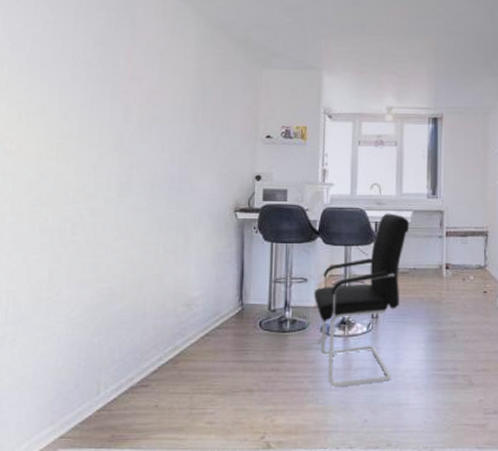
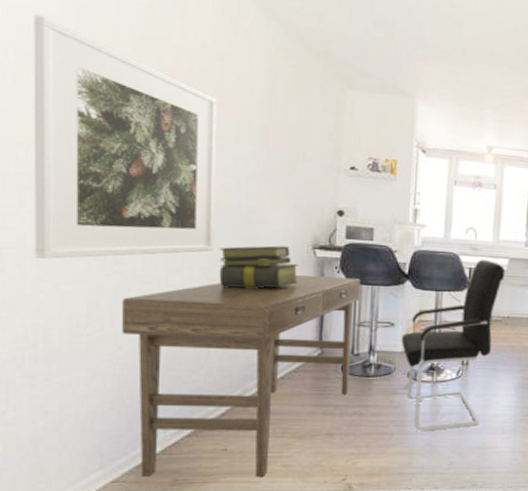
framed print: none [11,35,157,233] -> present [33,14,217,259]
desk: none [75,236,276,434] -> present [122,274,361,477]
stack of books: none [155,211,223,251] -> present [219,245,300,289]

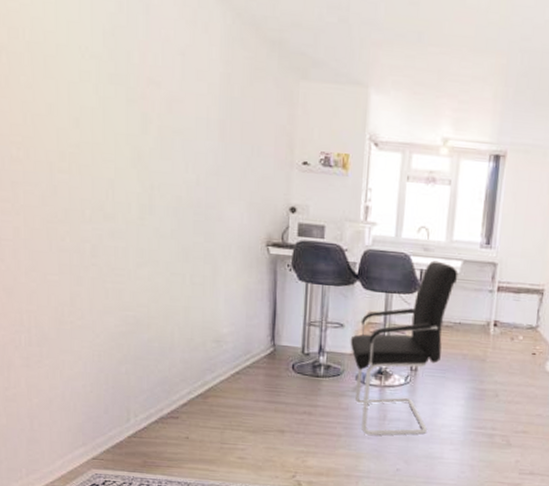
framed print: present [33,14,217,259] -> none [21,17,178,251]
desk: present [122,274,361,477] -> none [99,271,312,466]
stack of books: present [219,245,300,289] -> none [181,242,254,285]

